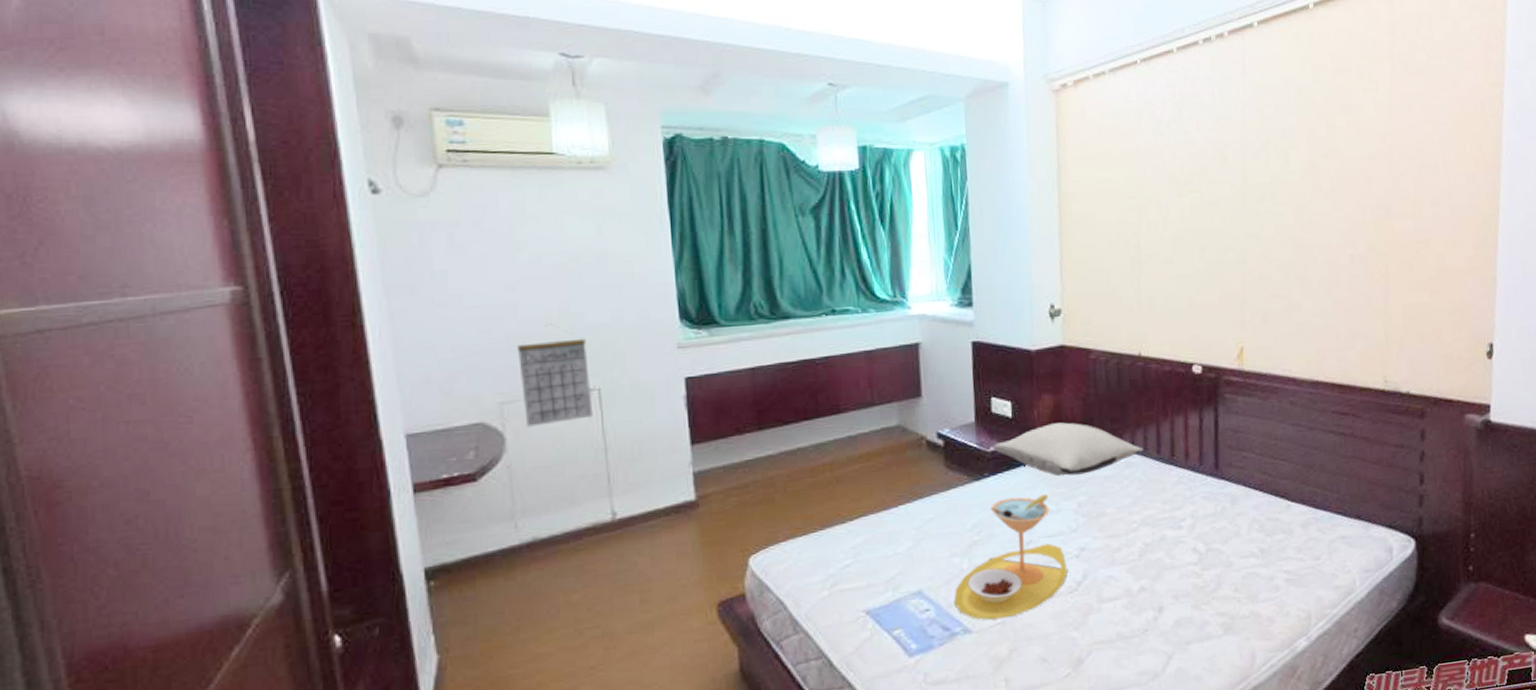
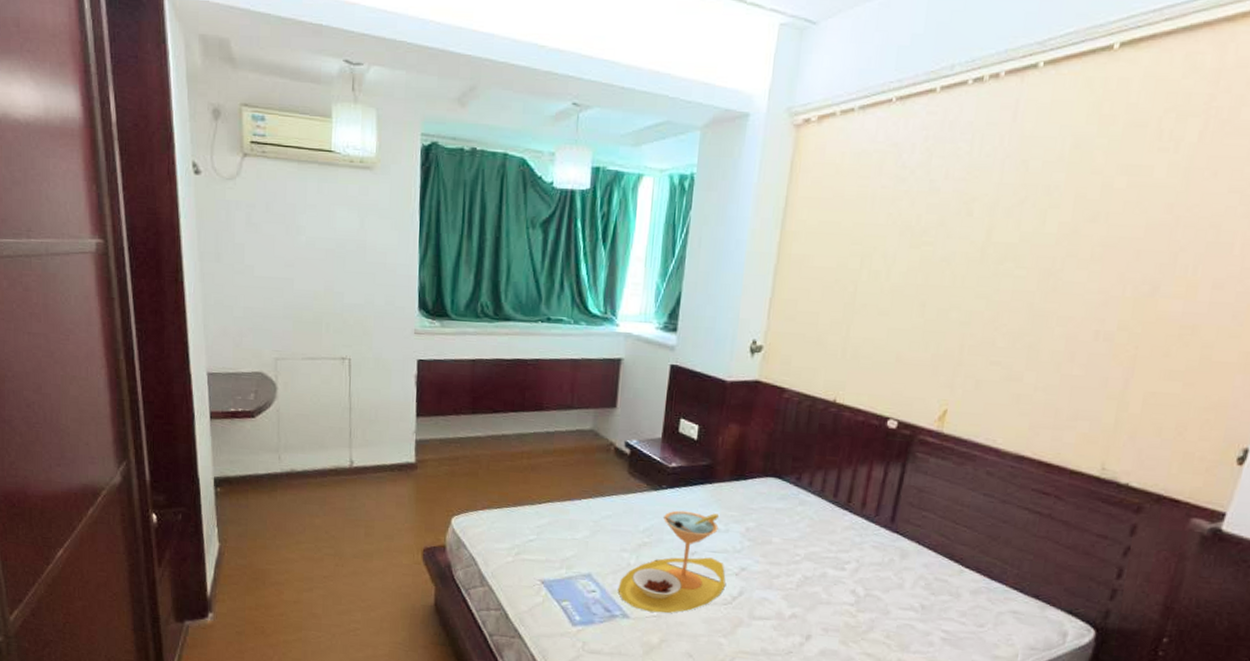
calendar: present [518,323,593,427] -> none [291,298,344,382]
pillow: present [992,422,1144,477] -> none [674,451,821,503]

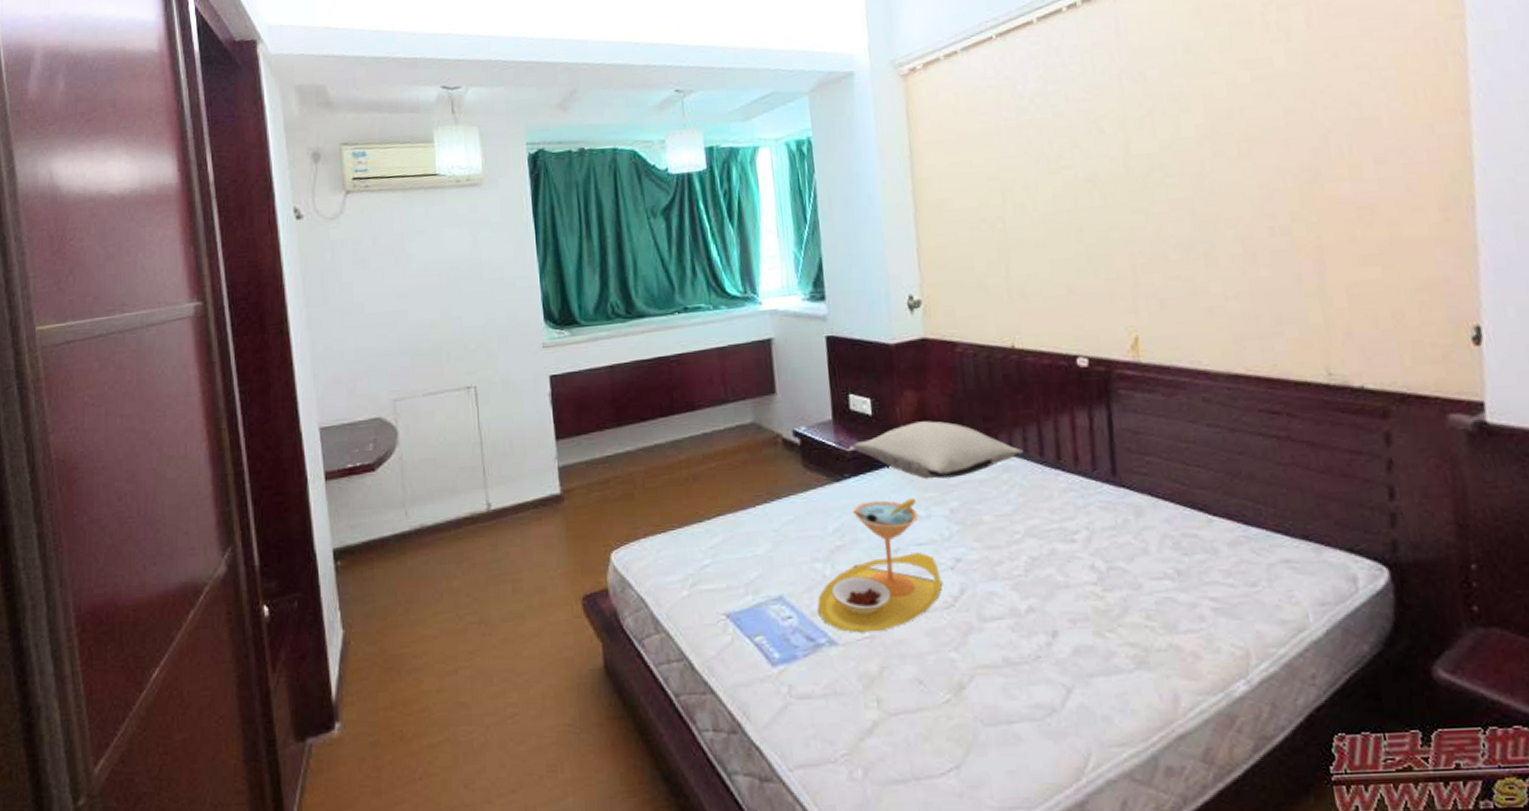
pillow: none [674,451,821,503] -> present [852,421,1024,480]

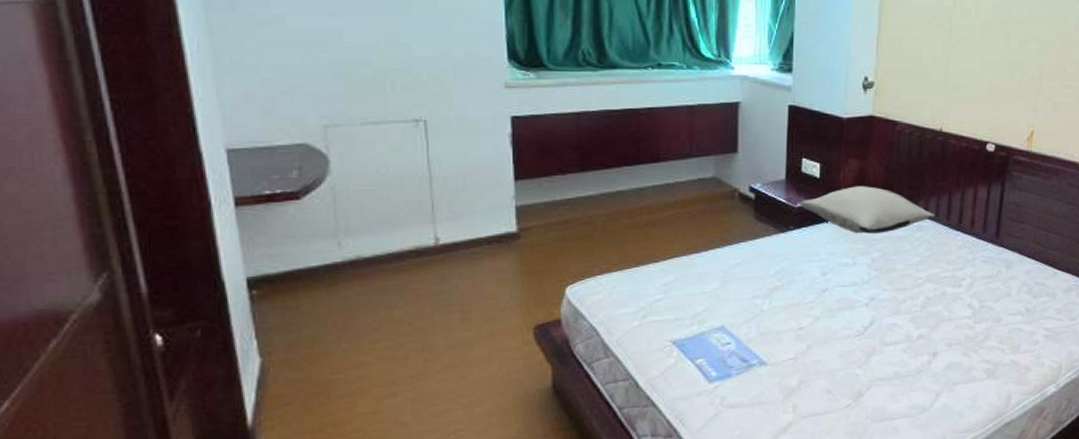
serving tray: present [817,498,942,633] -> none [753,249,857,355]

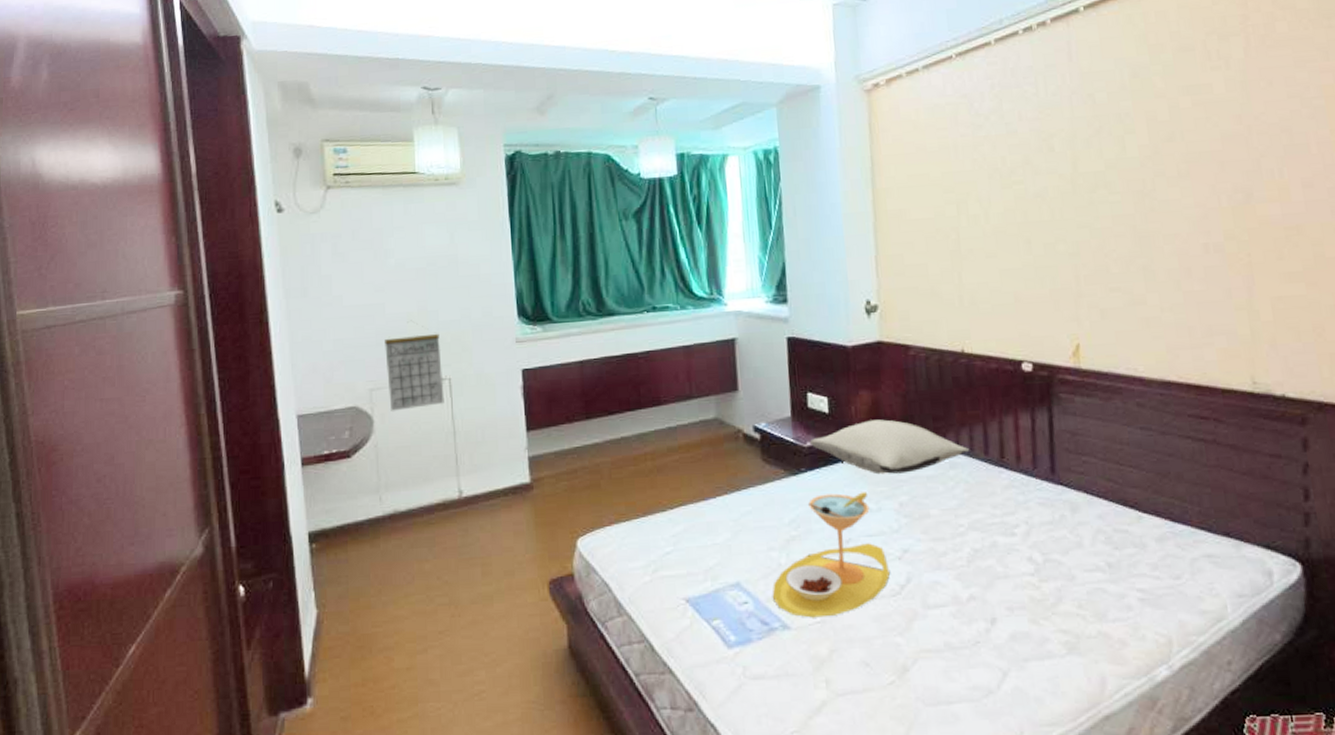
calendar: none [343,52,419,151] -> present [385,320,445,411]
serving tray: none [753,249,857,355] -> present [772,492,890,618]

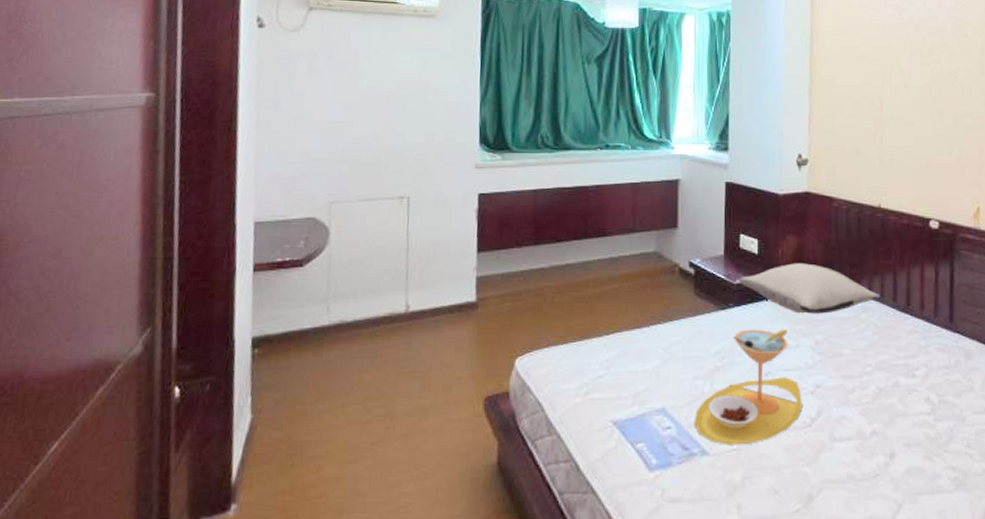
calendar: present [385,320,445,411] -> none [347,139,403,224]

